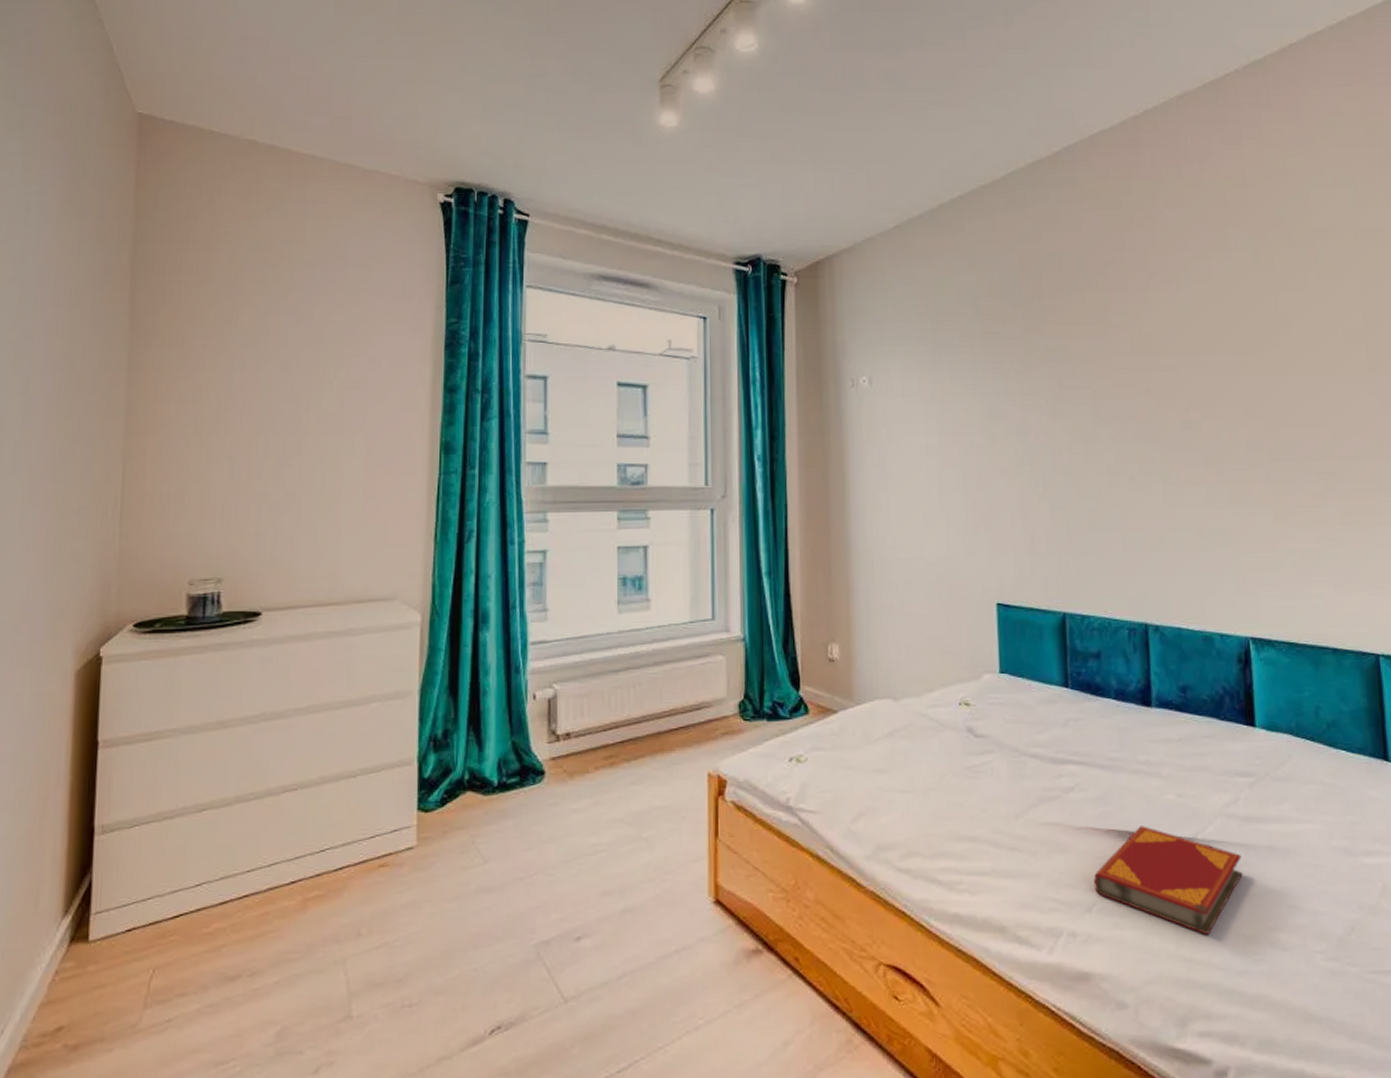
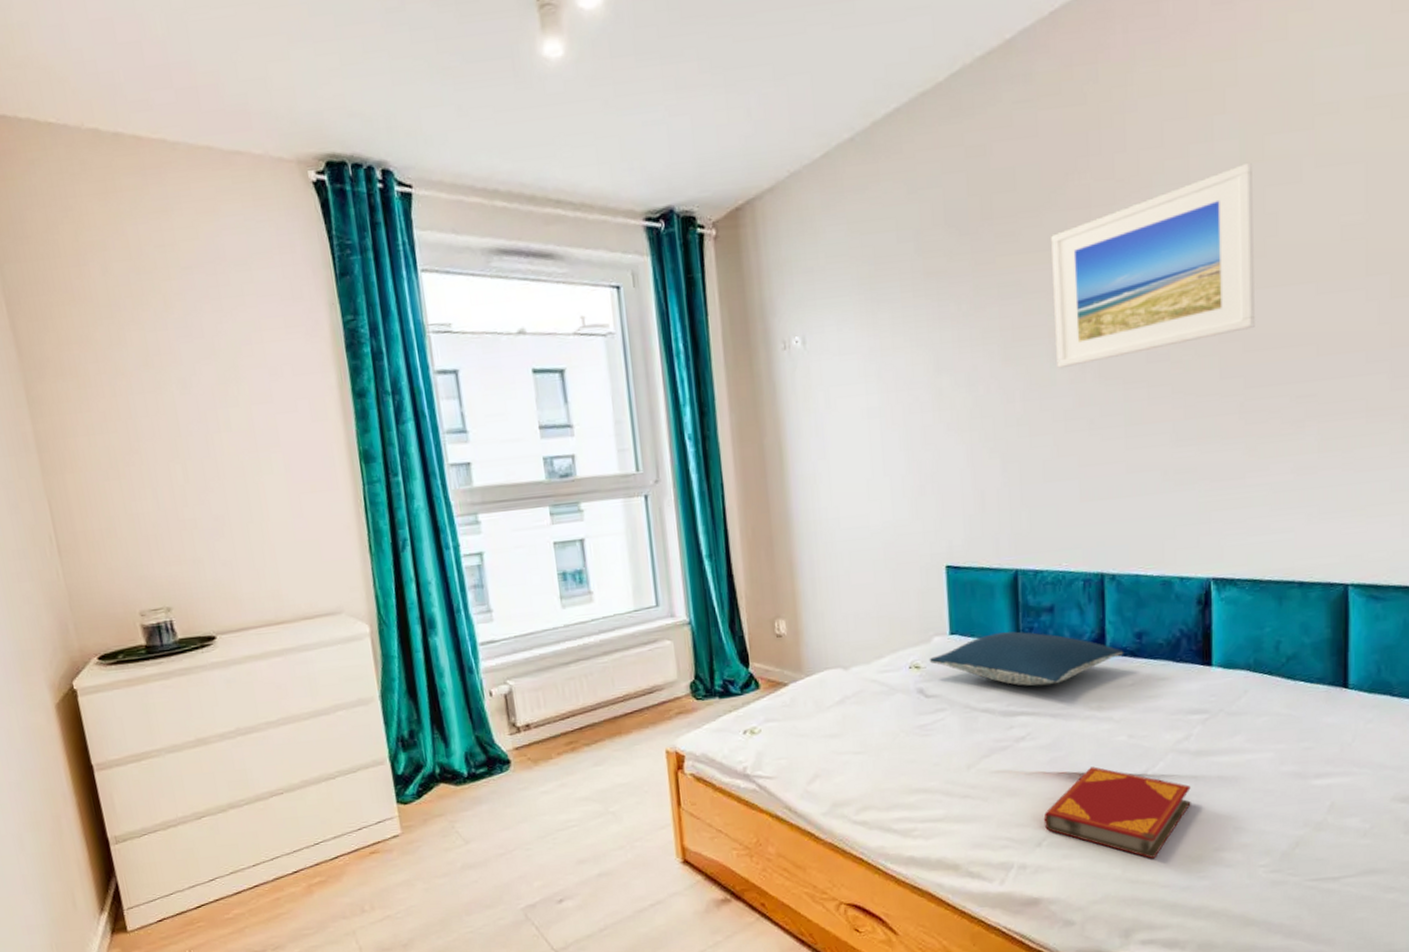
pillow: none [978,675,1170,734] -> present [929,631,1124,687]
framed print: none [1093,270,1275,427] -> present [1051,163,1255,368]

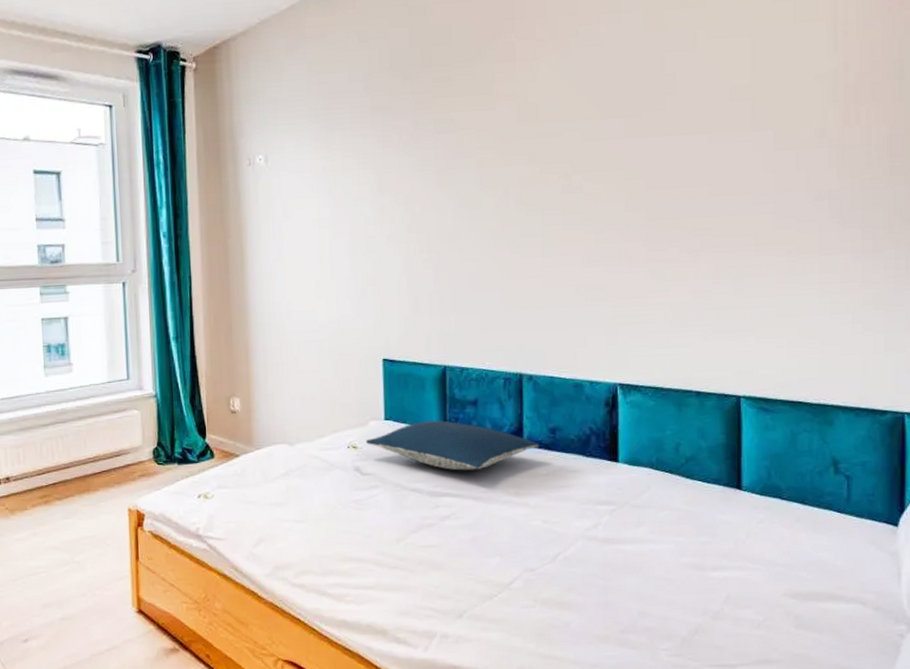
hardback book: present [1043,766,1191,859] -> none [465,547,599,637]
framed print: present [1051,163,1255,368] -> none [481,32,656,194]

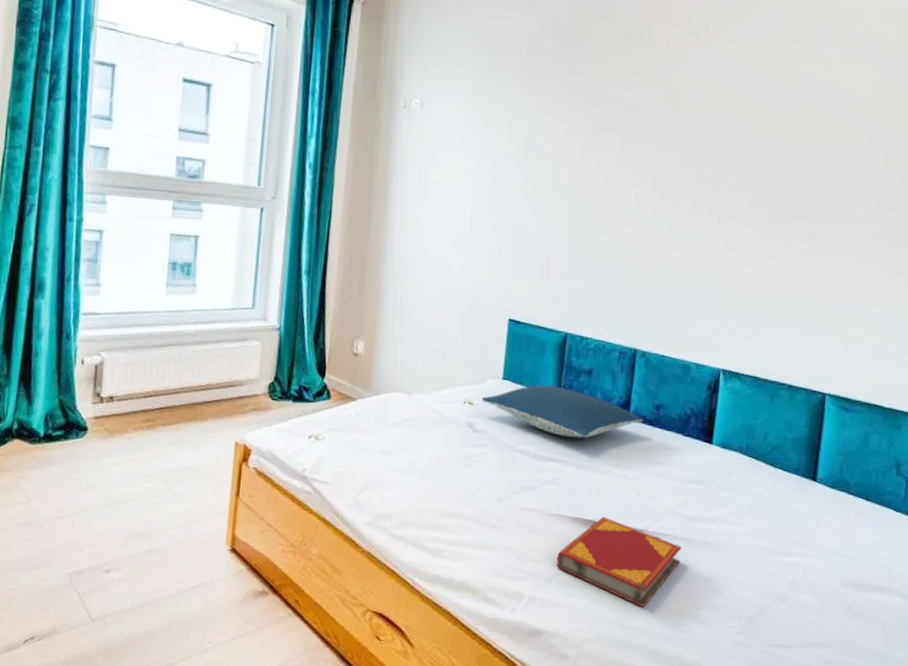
hardback book: none [465,547,599,637] -> present [556,517,682,608]

